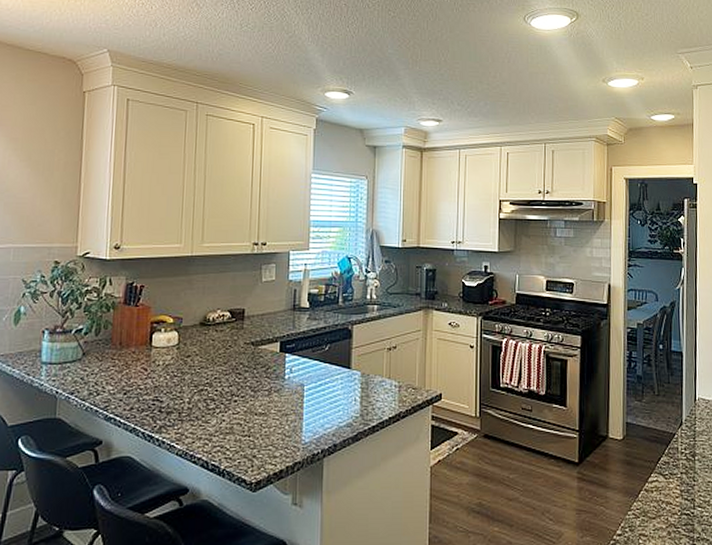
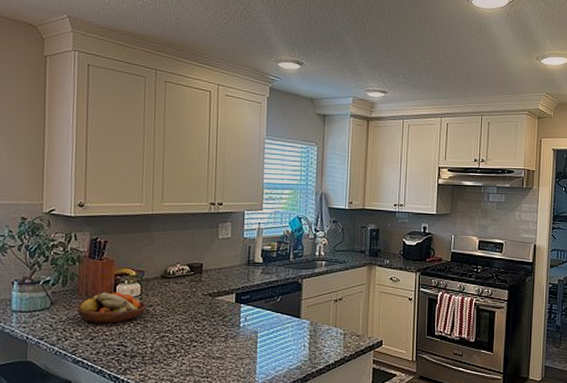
fruit bowl: none [110,341,185,376] -> present [77,292,147,323]

